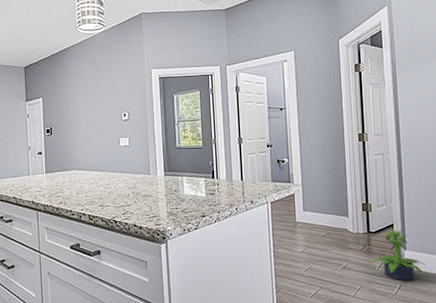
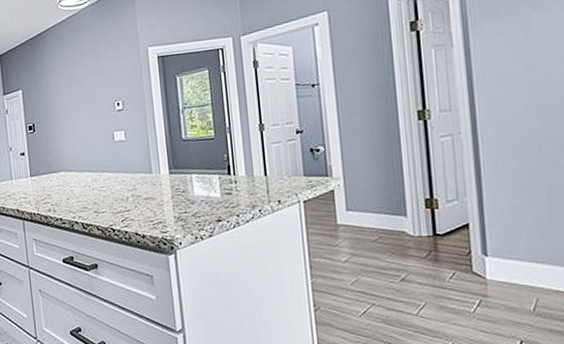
potted plant: present [370,230,425,281] -> none [438,231,515,295]

